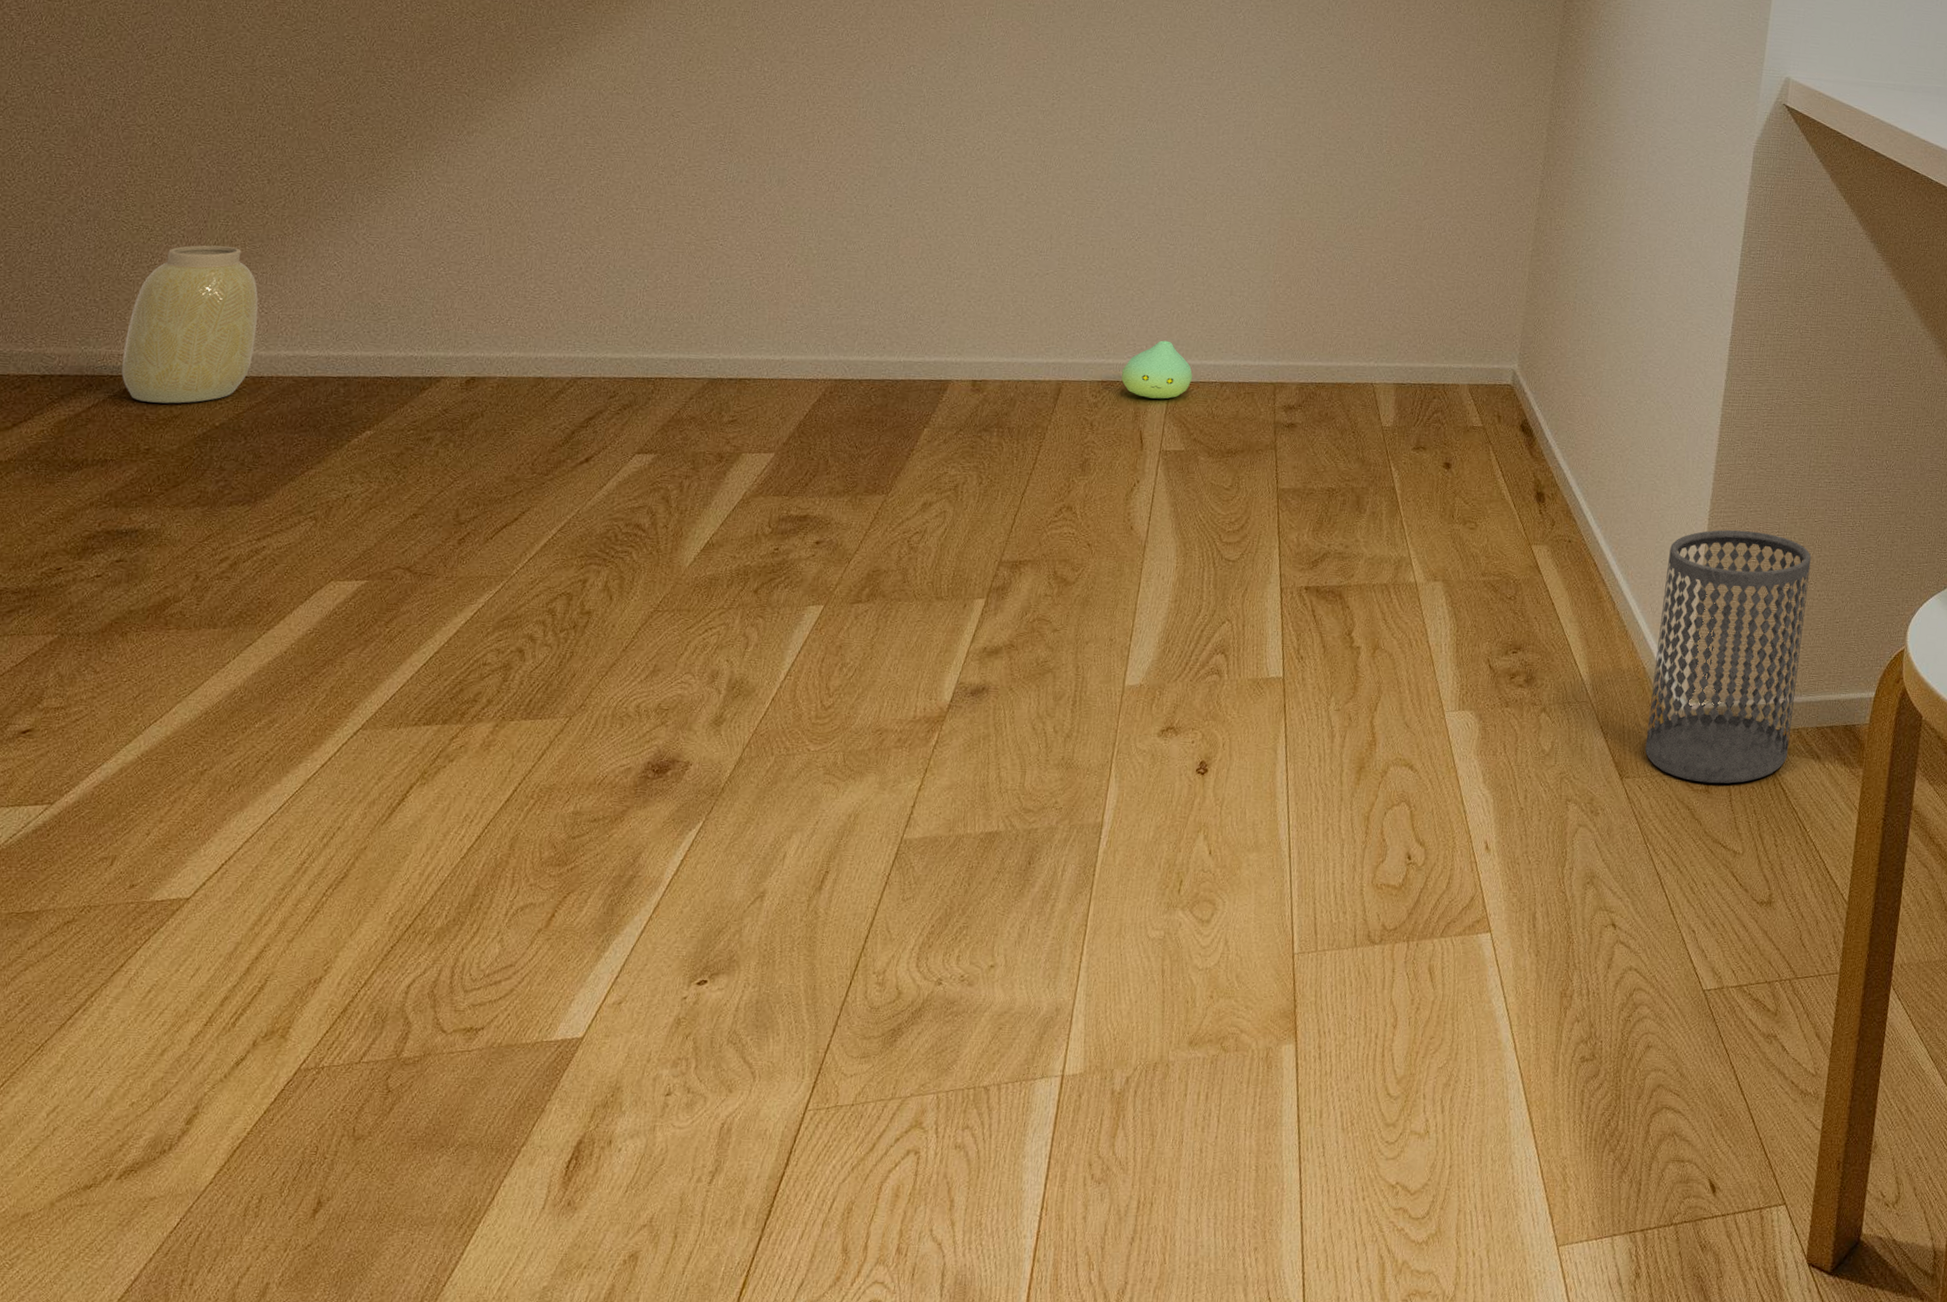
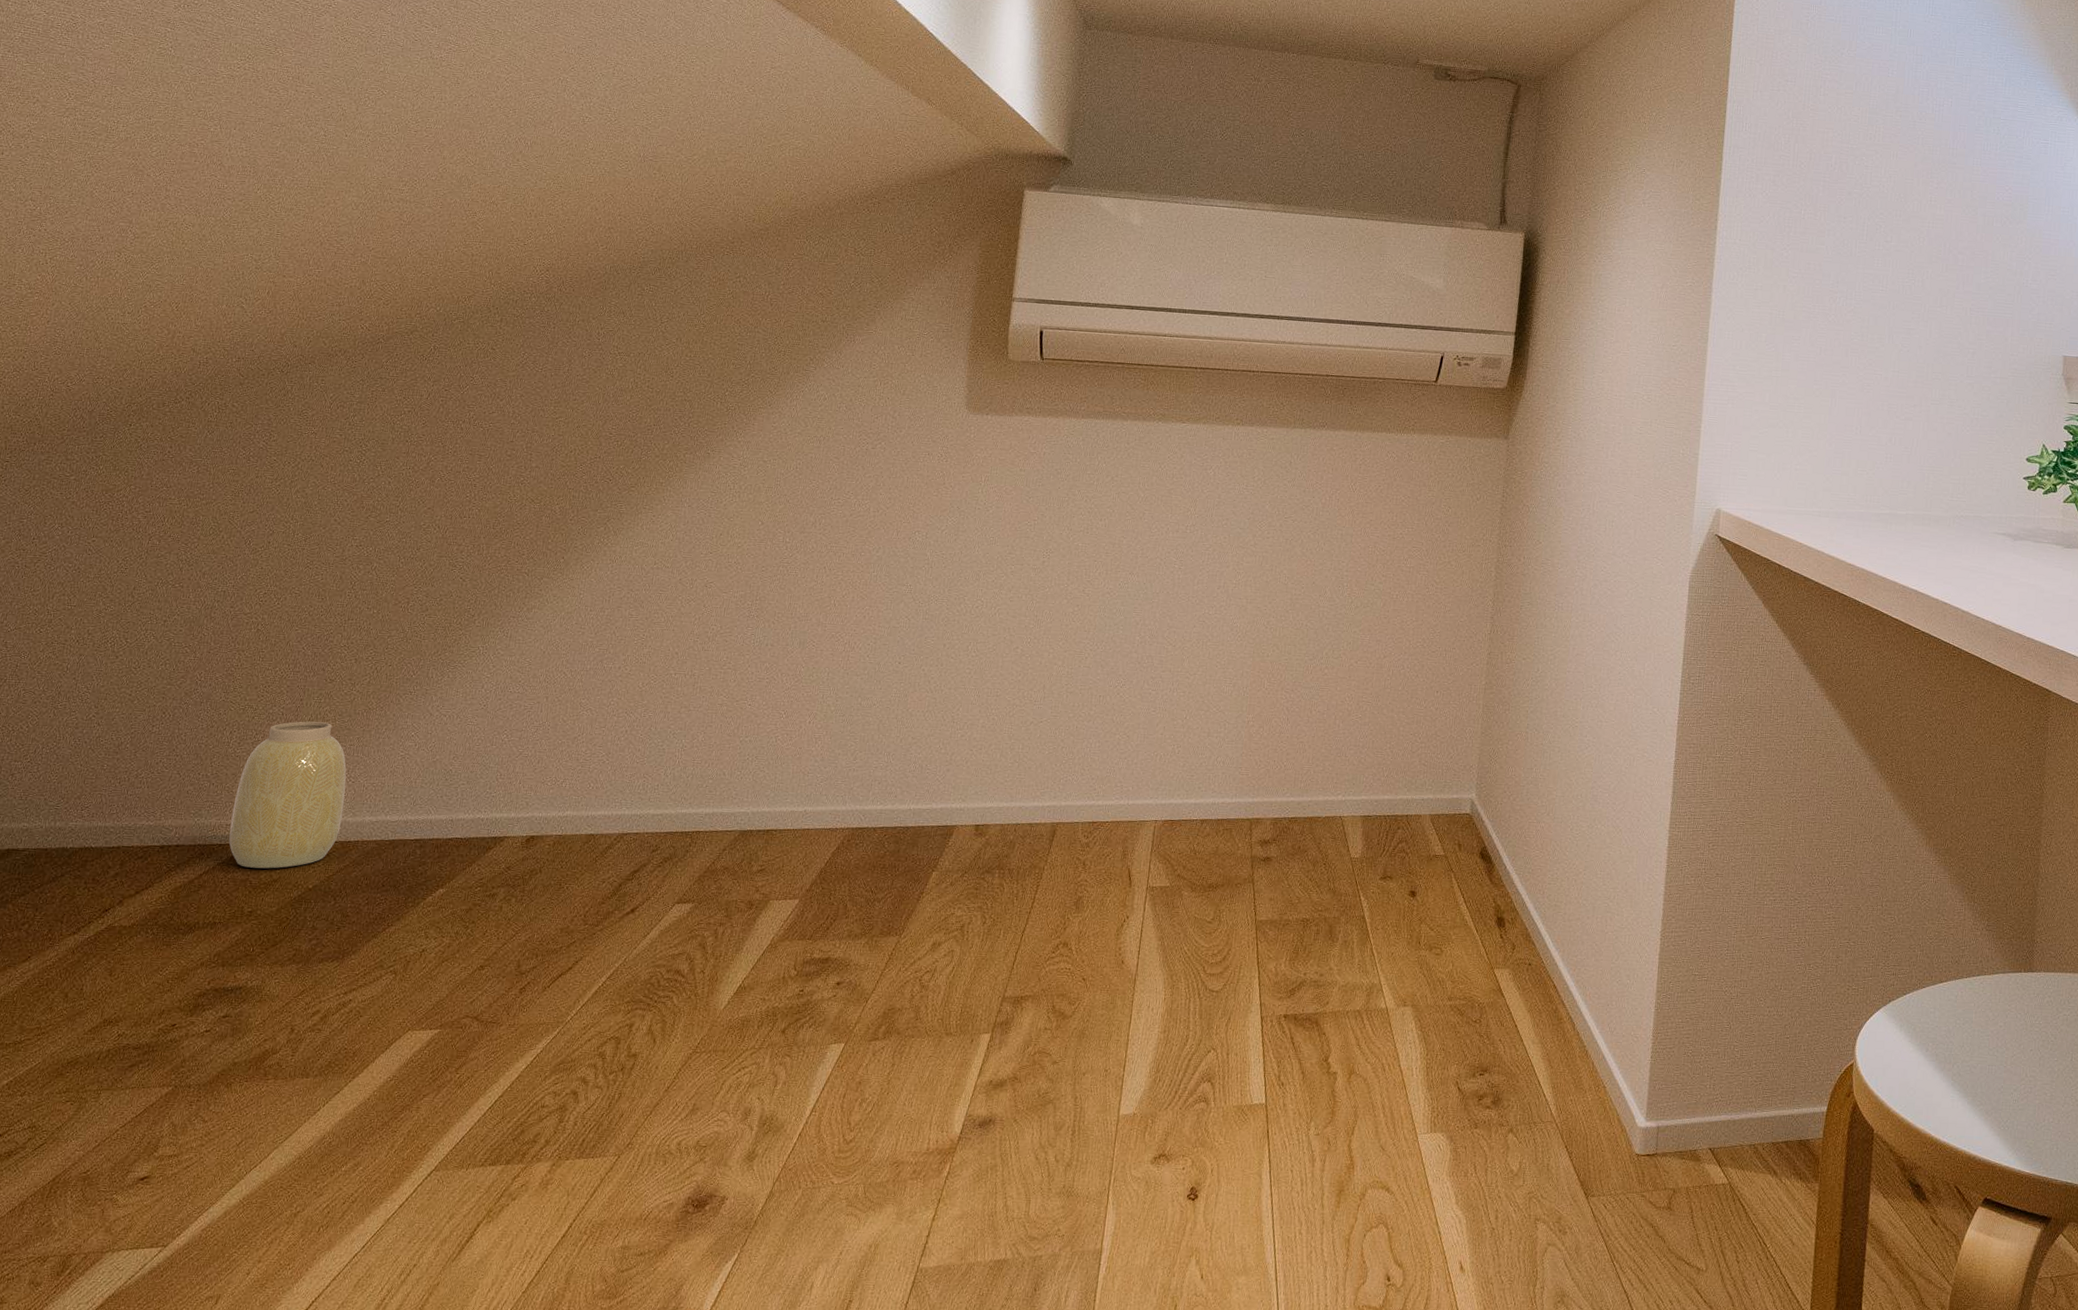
plush toy: present [1121,340,1193,399] -> none [1110,781,1176,838]
wastebasket: present [1645,530,1812,784] -> none [1608,949,1760,1201]

